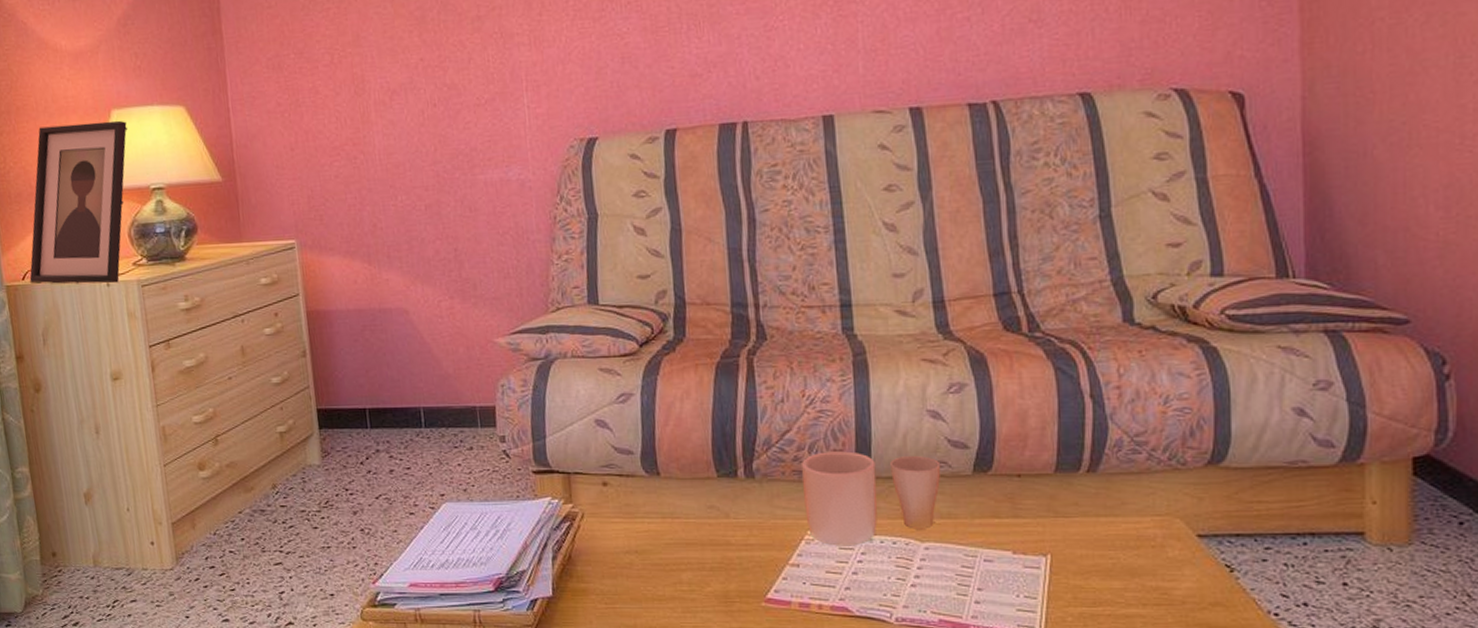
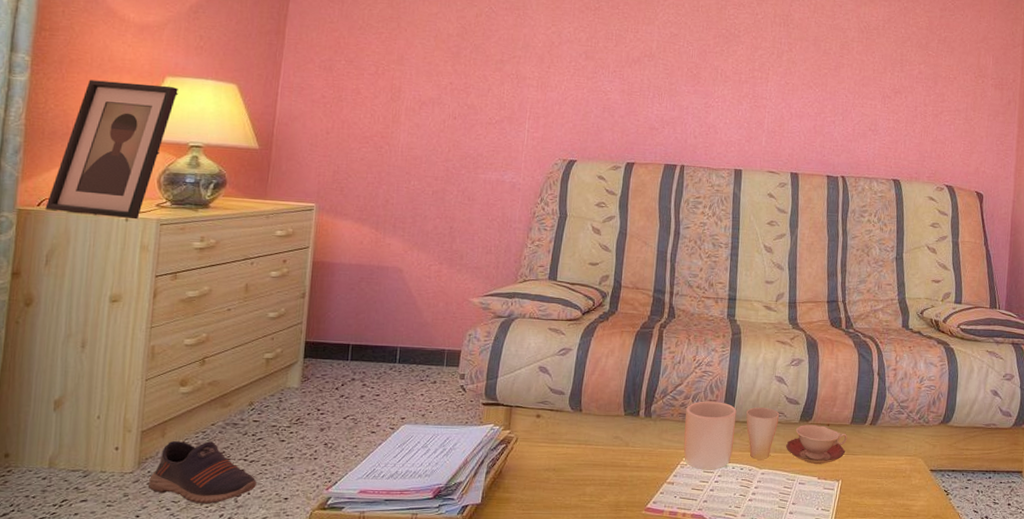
shoe: none [190,532,298,603] -> present [147,440,257,504]
teacup: none [957,476,1053,532] -> present [786,424,848,464]

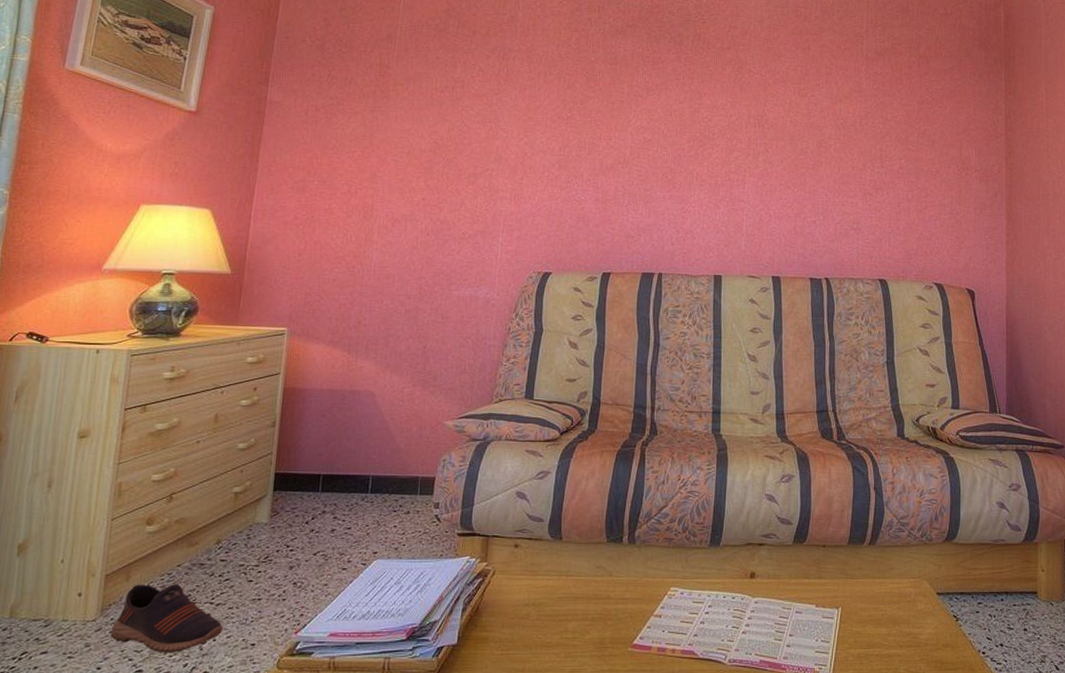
picture frame: present [45,80,178,220] -> none [17,211,153,351]
mug: present [683,401,737,471] -> none [670,524,726,601]
cup: present [746,406,780,460] -> none [736,528,772,587]
teacup: present [786,424,848,464] -> none [780,546,846,590]

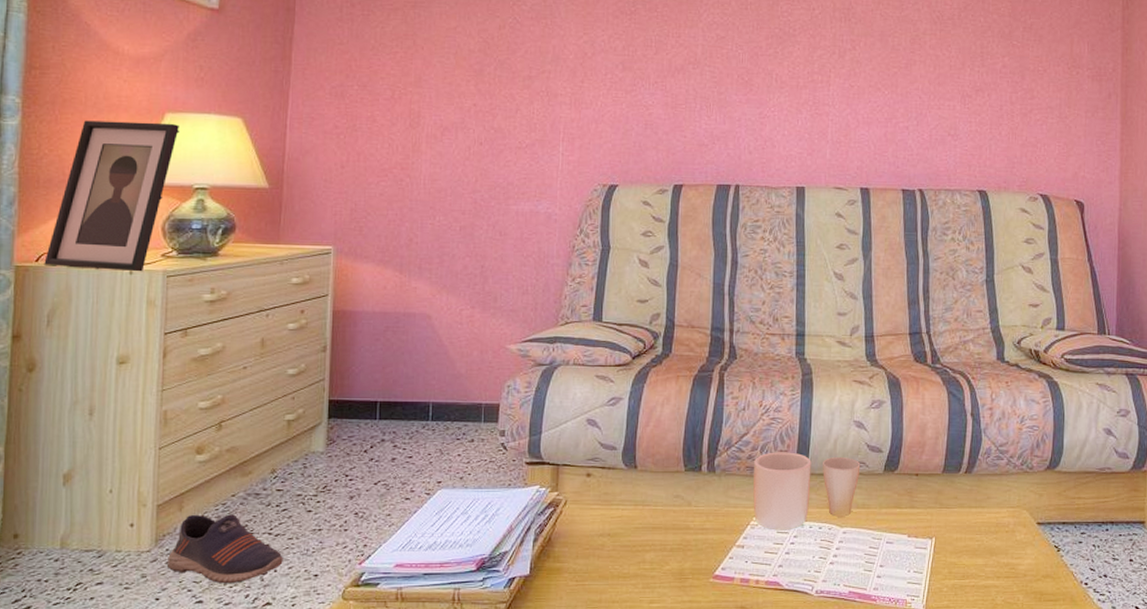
picture frame: none [17,211,153,351] -> present [44,120,179,272]
mug: none [670,524,726,601] -> present [753,452,812,531]
cup: none [736,528,772,587] -> present [822,456,861,517]

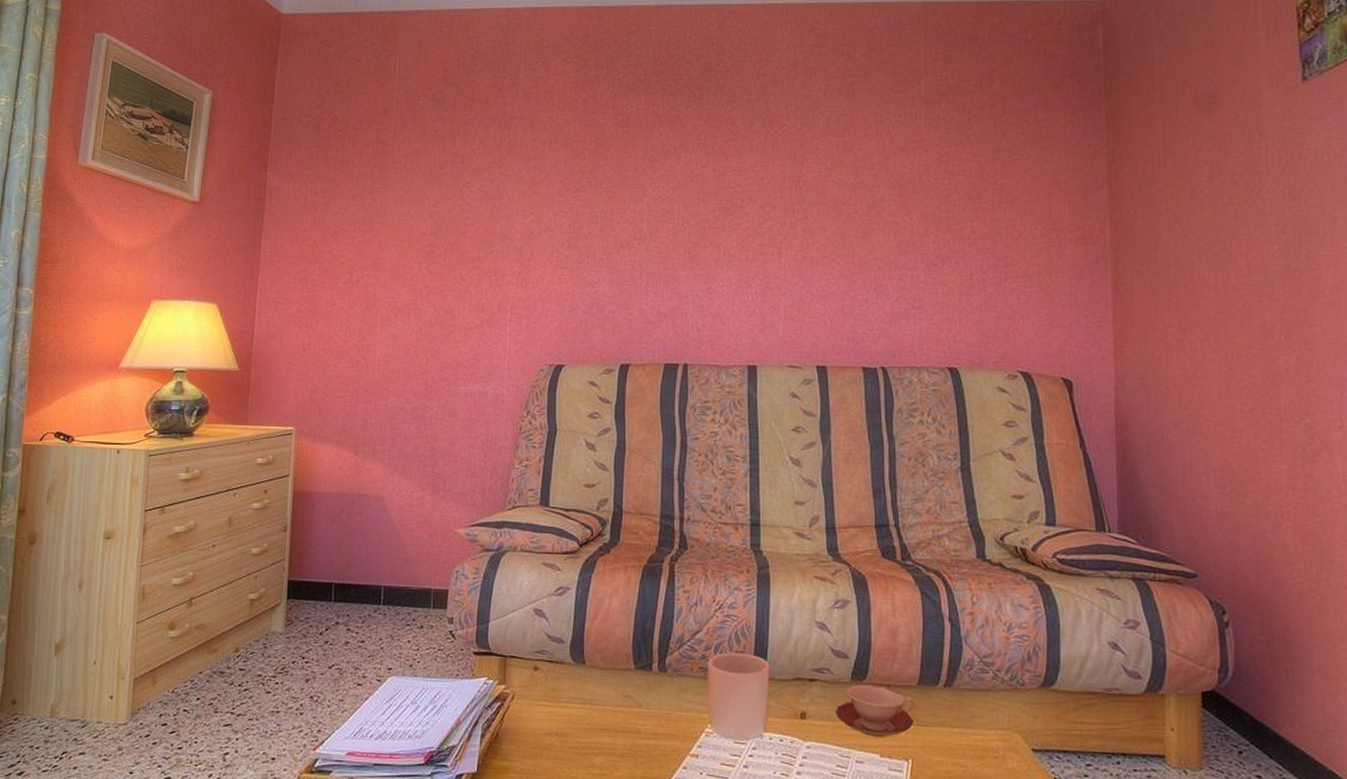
picture frame: present [44,120,179,272] -> none [47,309,163,451]
shoe: present [166,514,283,584] -> none [140,689,244,762]
cup: present [822,456,861,517] -> none [783,660,825,730]
teacup: none [870,474,940,520] -> present [836,684,916,737]

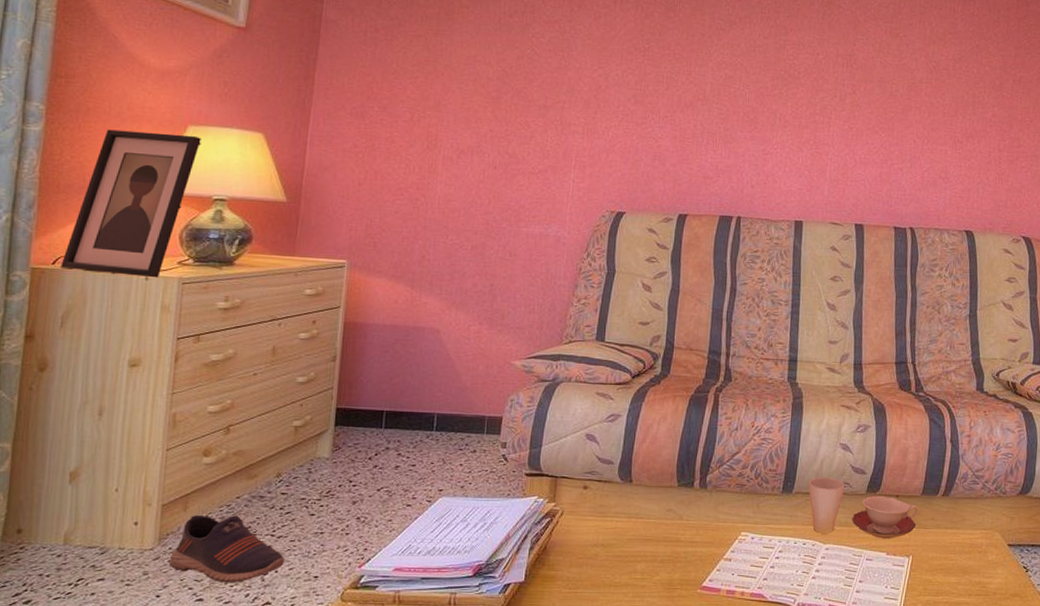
picture frame: none [47,309,163,451] -> present [60,129,201,278]
shoe: none [140,689,244,762] -> present [168,514,285,583]
mug: present [707,652,770,741] -> none [741,470,799,546]
cup: none [783,660,825,730] -> present [808,476,845,534]

